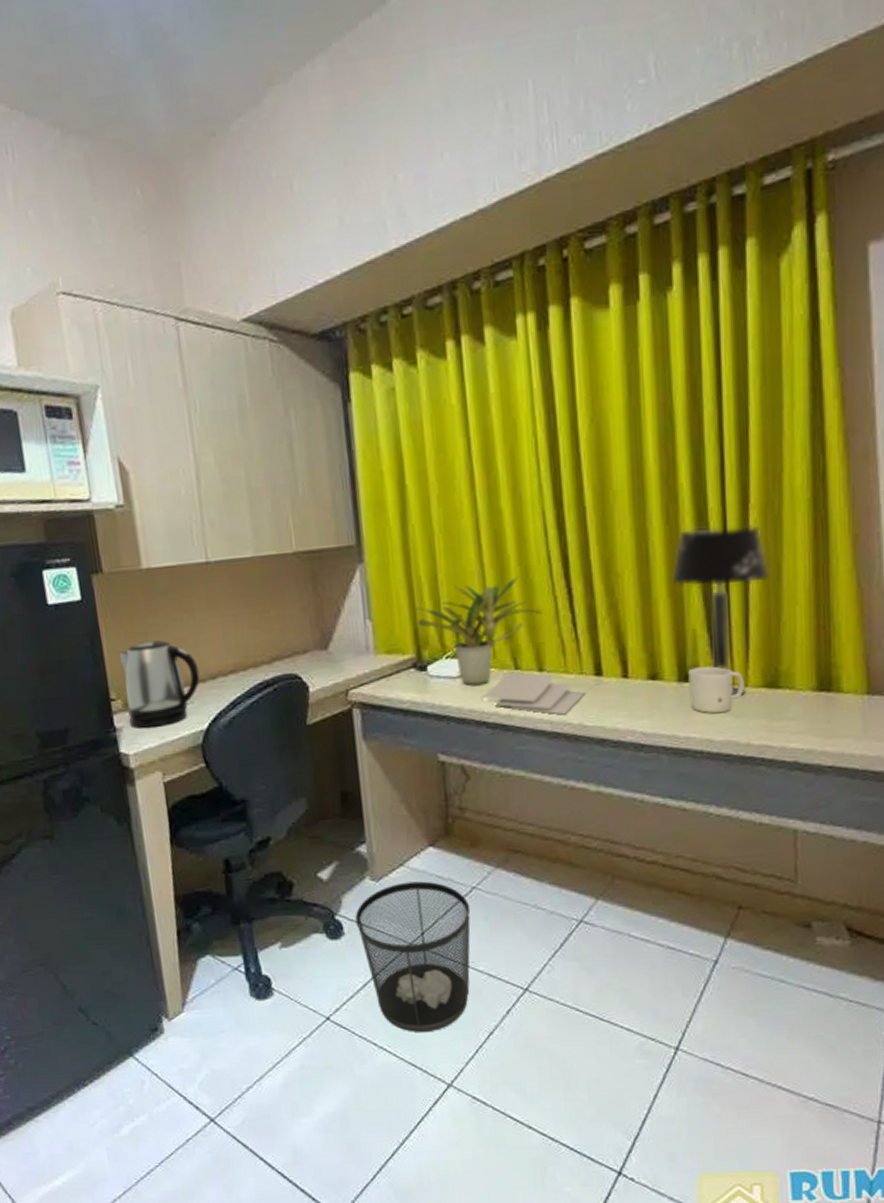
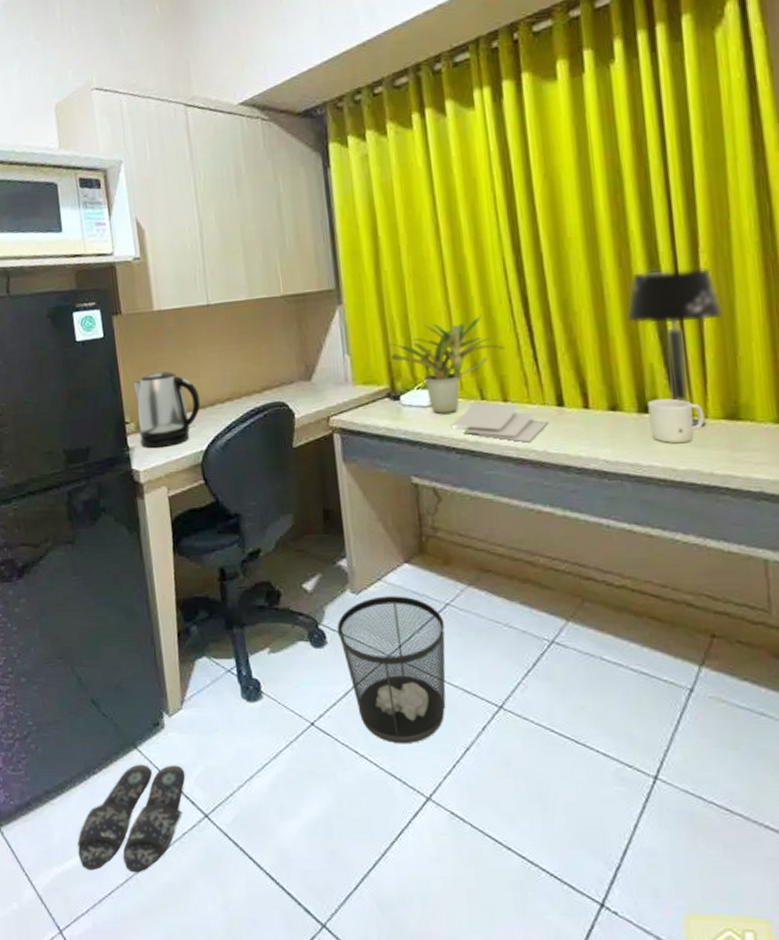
slippers: none [67,1070,188,1186] -> present [77,764,185,873]

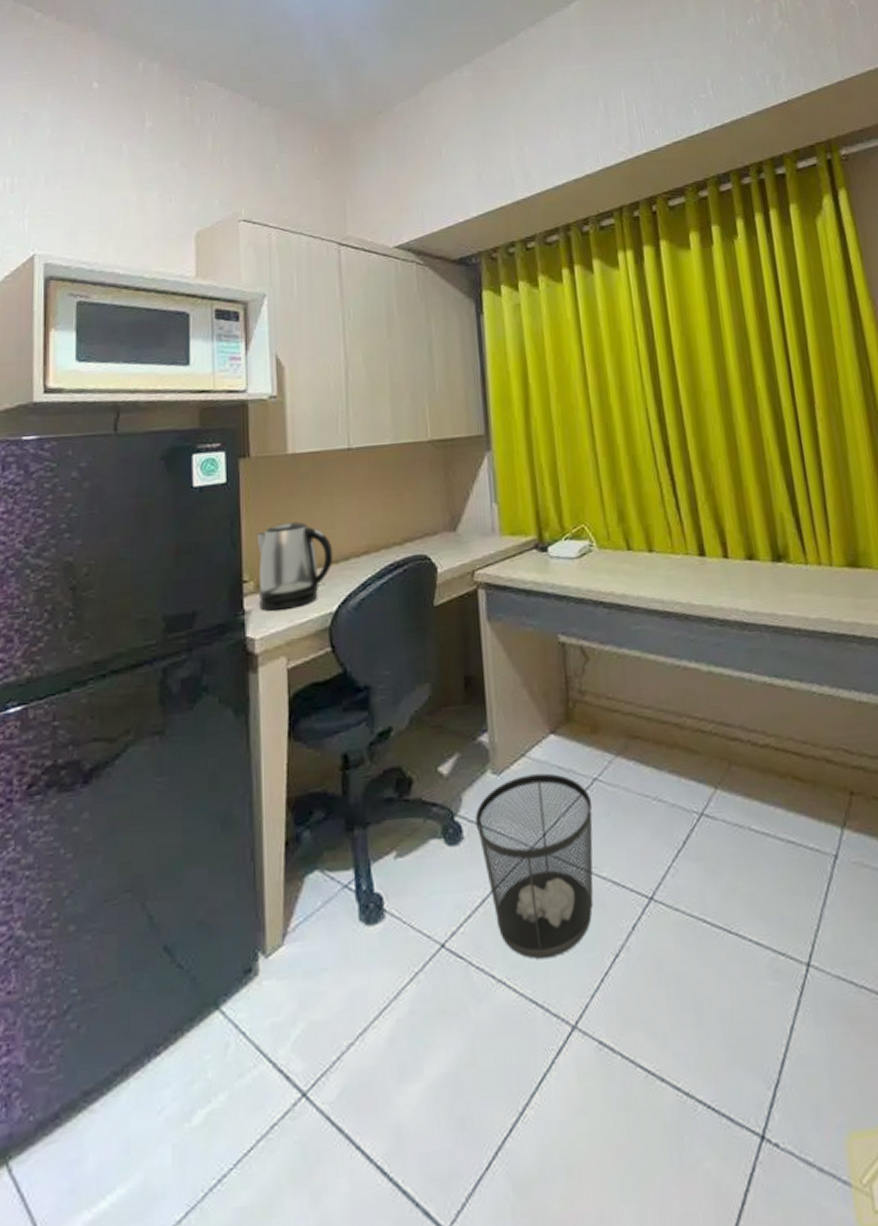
slippers: present [77,764,185,873] -> none [122,1026,279,1208]
potted plant: present [389,315,506,414] -> none [538,464,650,566]
papers: present [449,402,549,443] -> none [597,552,692,595]
table lamp: present [627,267,724,427] -> none [758,422,839,575]
mug: present [647,398,705,444] -> none [780,547,830,592]

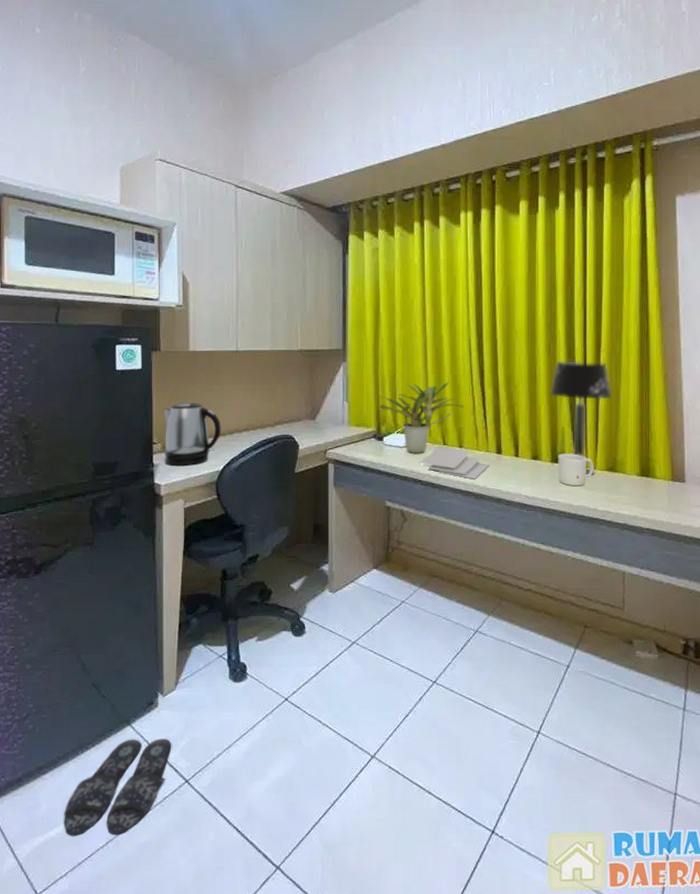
slippers: none [122,1026,279,1208] -> present [64,738,171,837]
waste bin: present [475,773,594,959] -> none [315,595,399,713]
potted plant: none [538,464,650,566] -> present [379,381,465,454]
papers: none [597,552,692,595] -> present [418,446,490,479]
table lamp: none [758,422,839,575] -> present [550,361,613,475]
mug: none [780,547,830,592] -> present [558,453,594,486]

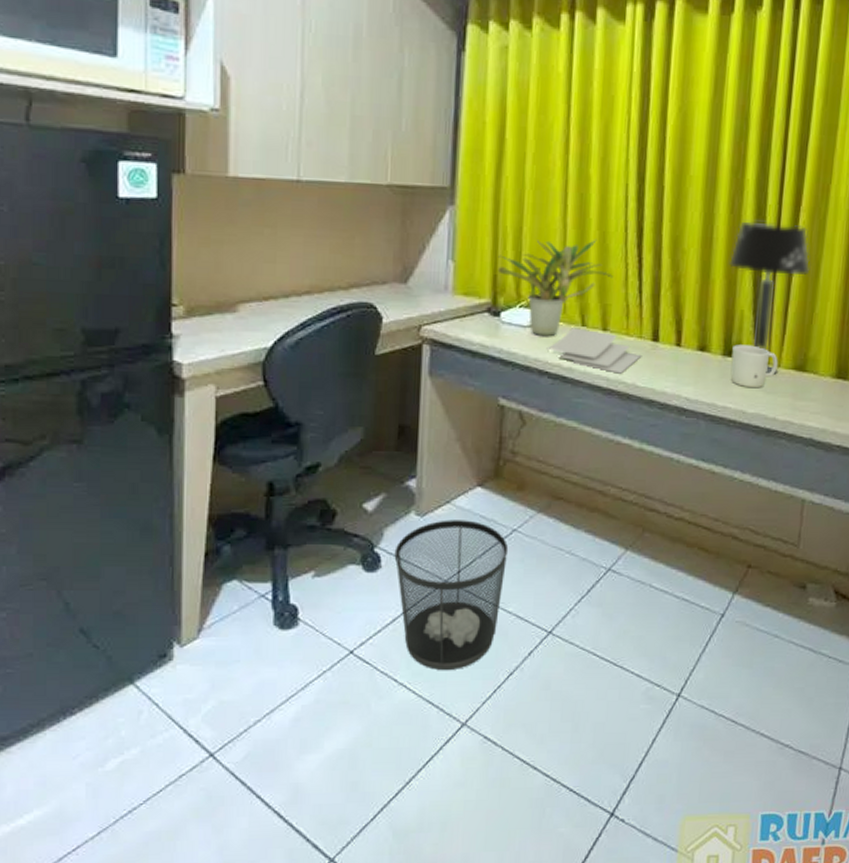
slippers: present [64,738,171,837] -> none [38,701,190,826]
kettle: present [164,403,221,466] -> none [188,250,273,339]
waste bin: none [315,595,399,713] -> present [394,520,509,670]

